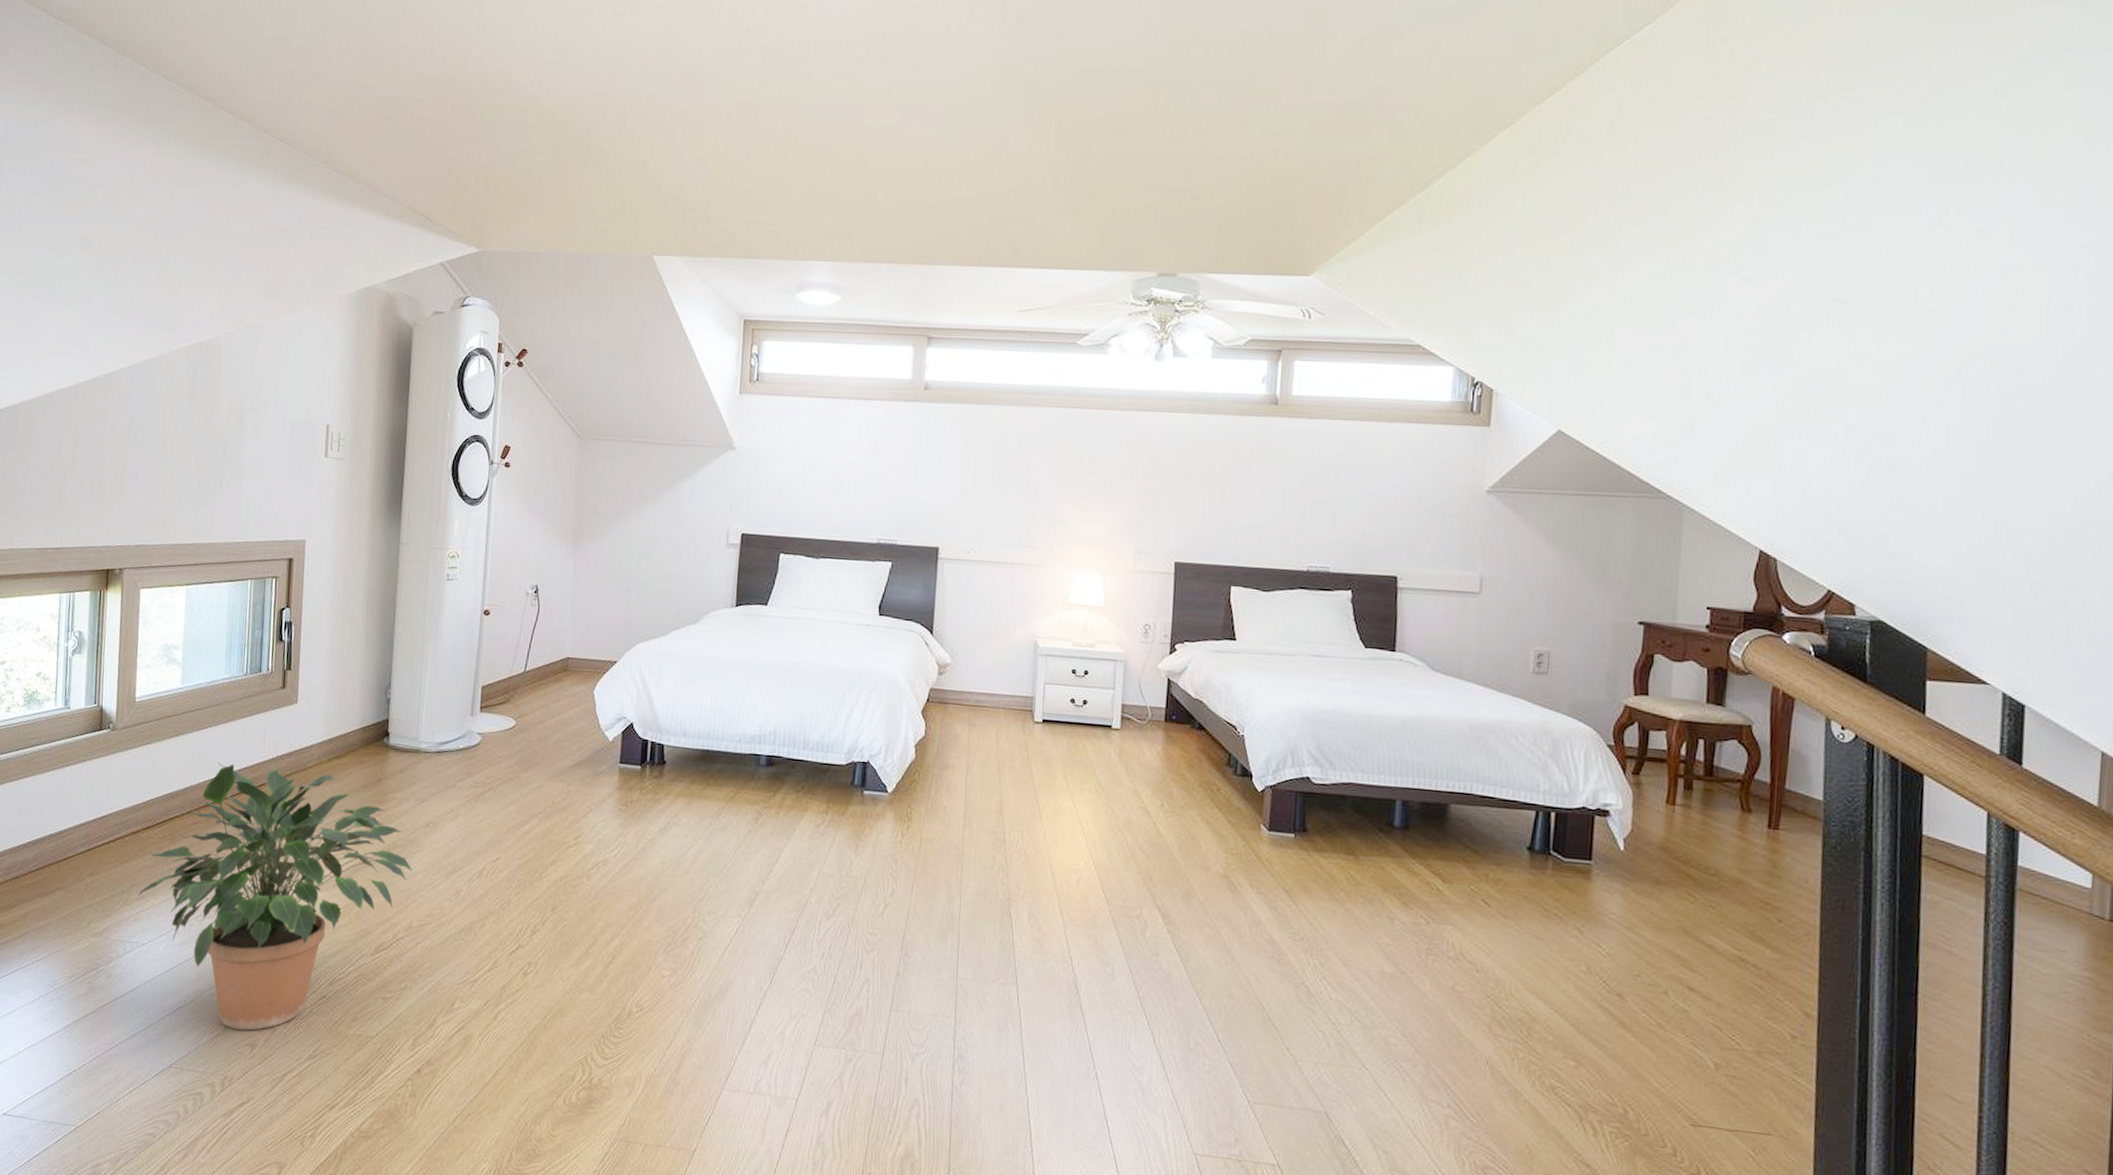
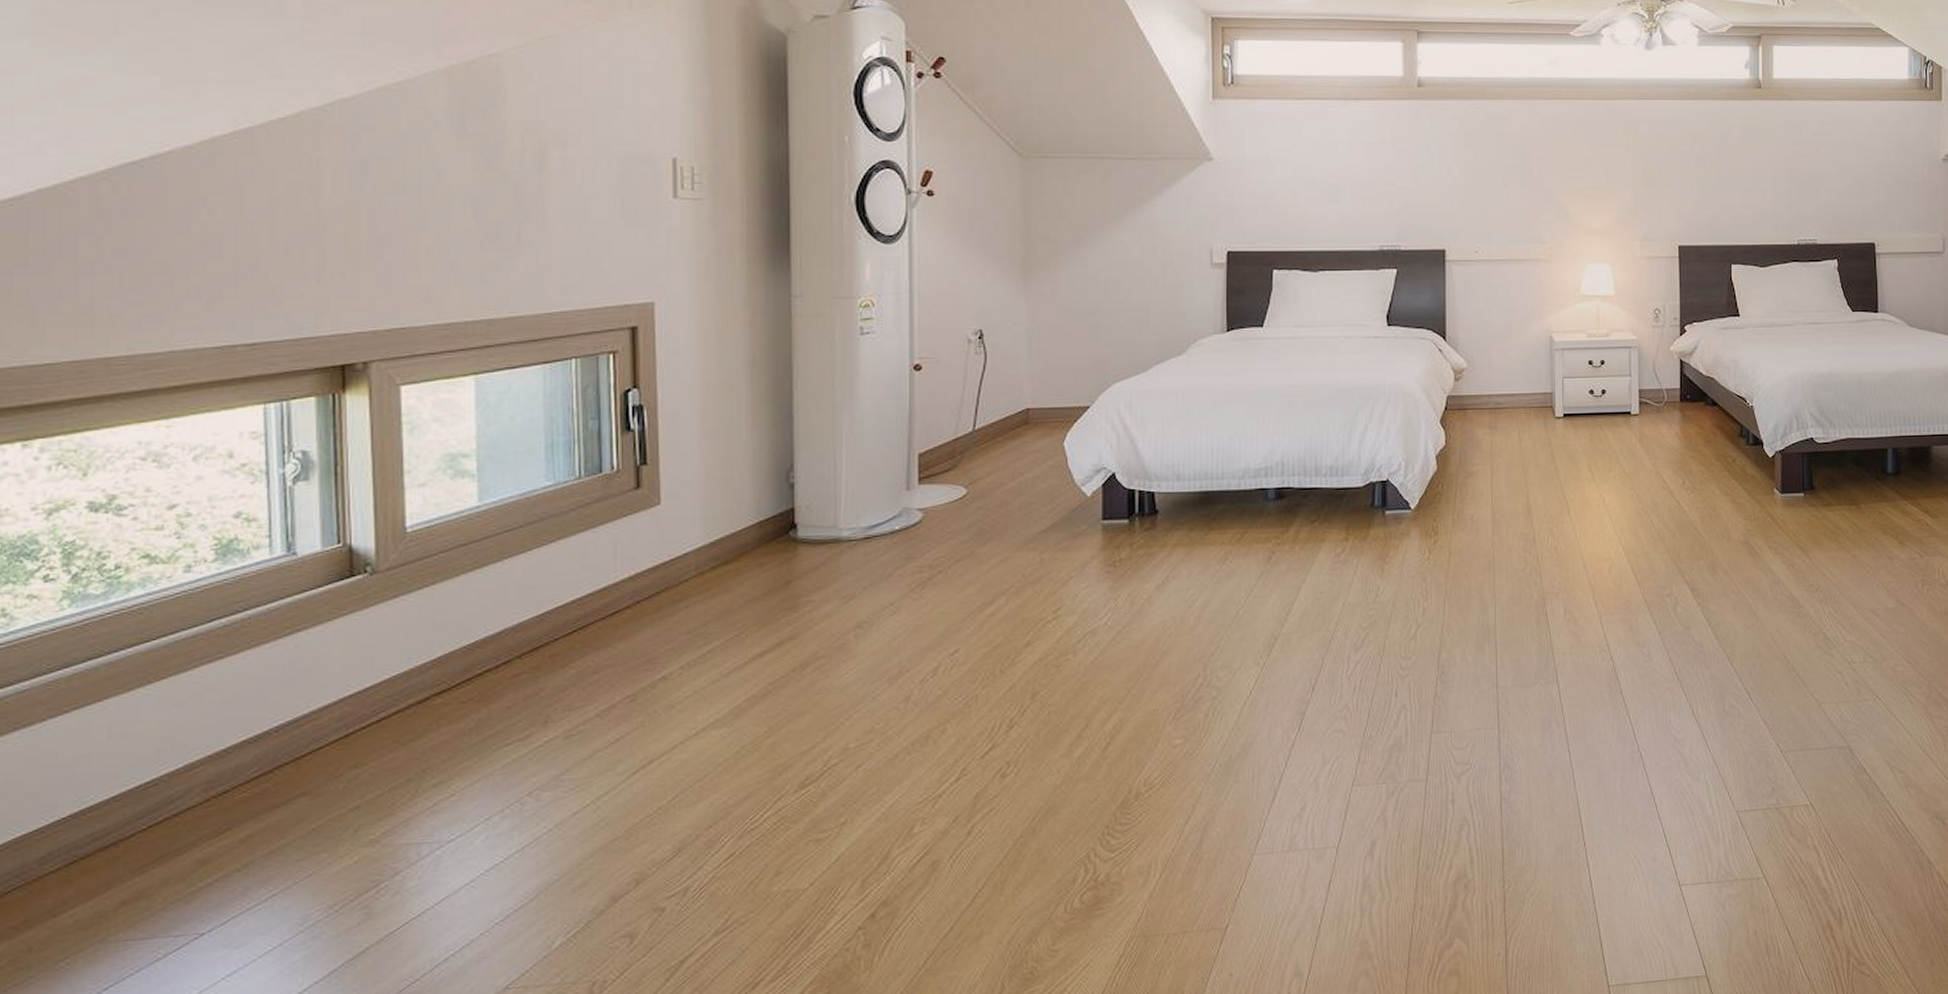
potted plant: present [137,762,413,1031] -> none [433,586,844,922]

